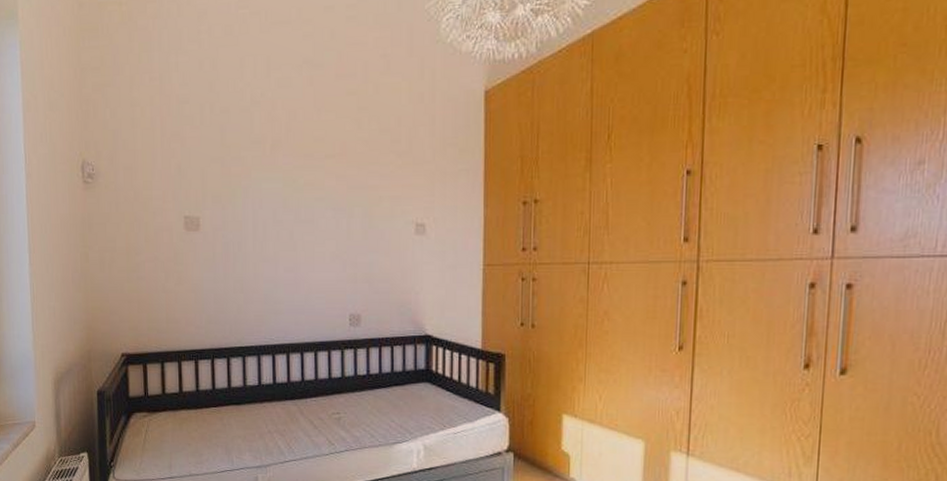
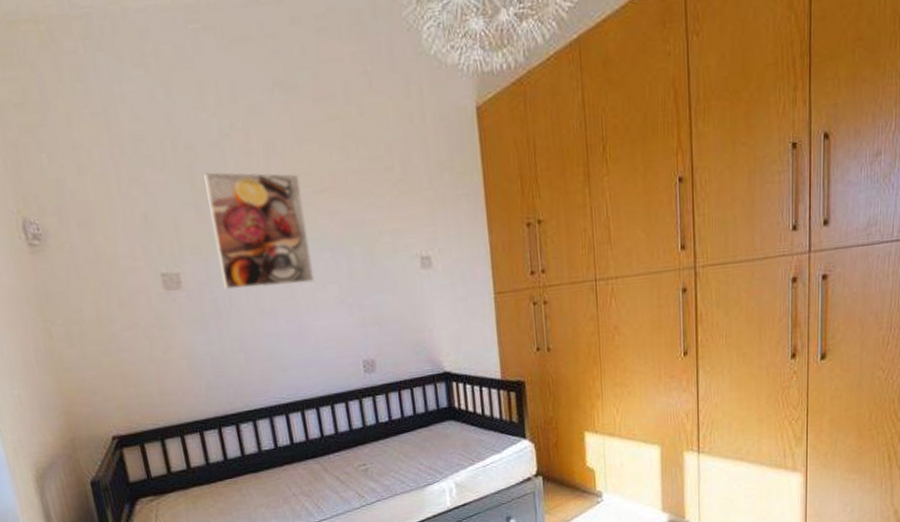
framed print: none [233,133,316,237] -> present [204,172,315,289]

